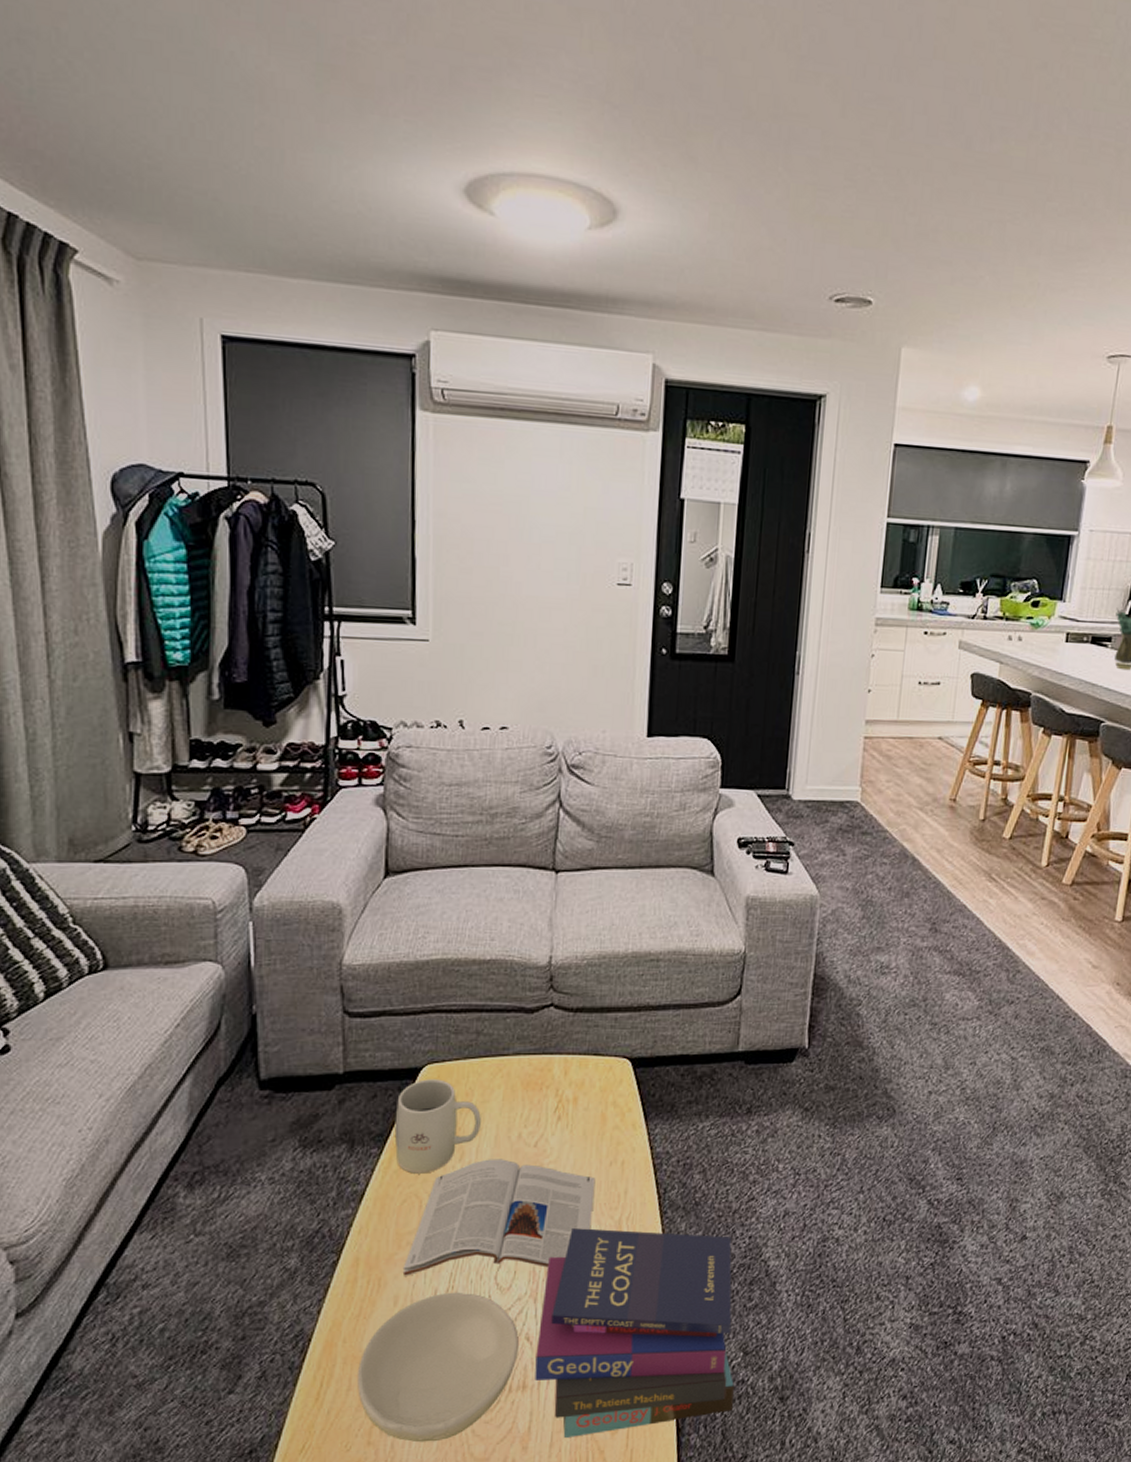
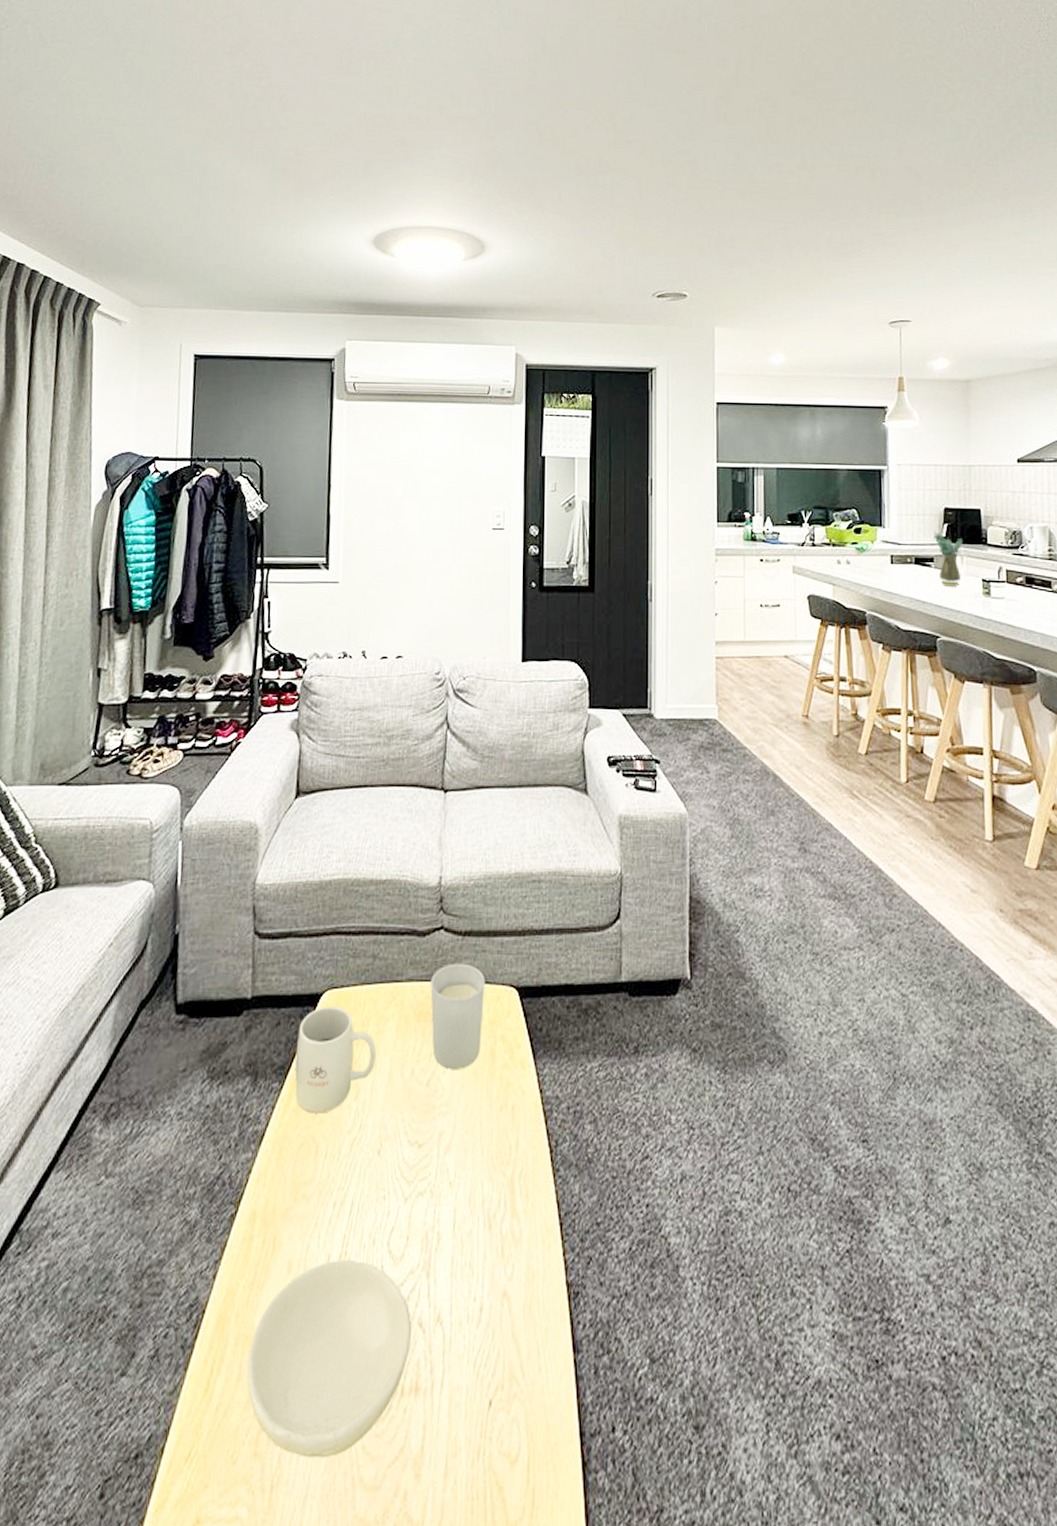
magazine: present [402,1159,596,1276] -> none [297,1098,487,1237]
books: present [535,1228,734,1438] -> none [428,1186,644,1465]
candle holder: none [539,1038,597,1131] -> present [430,963,485,1069]

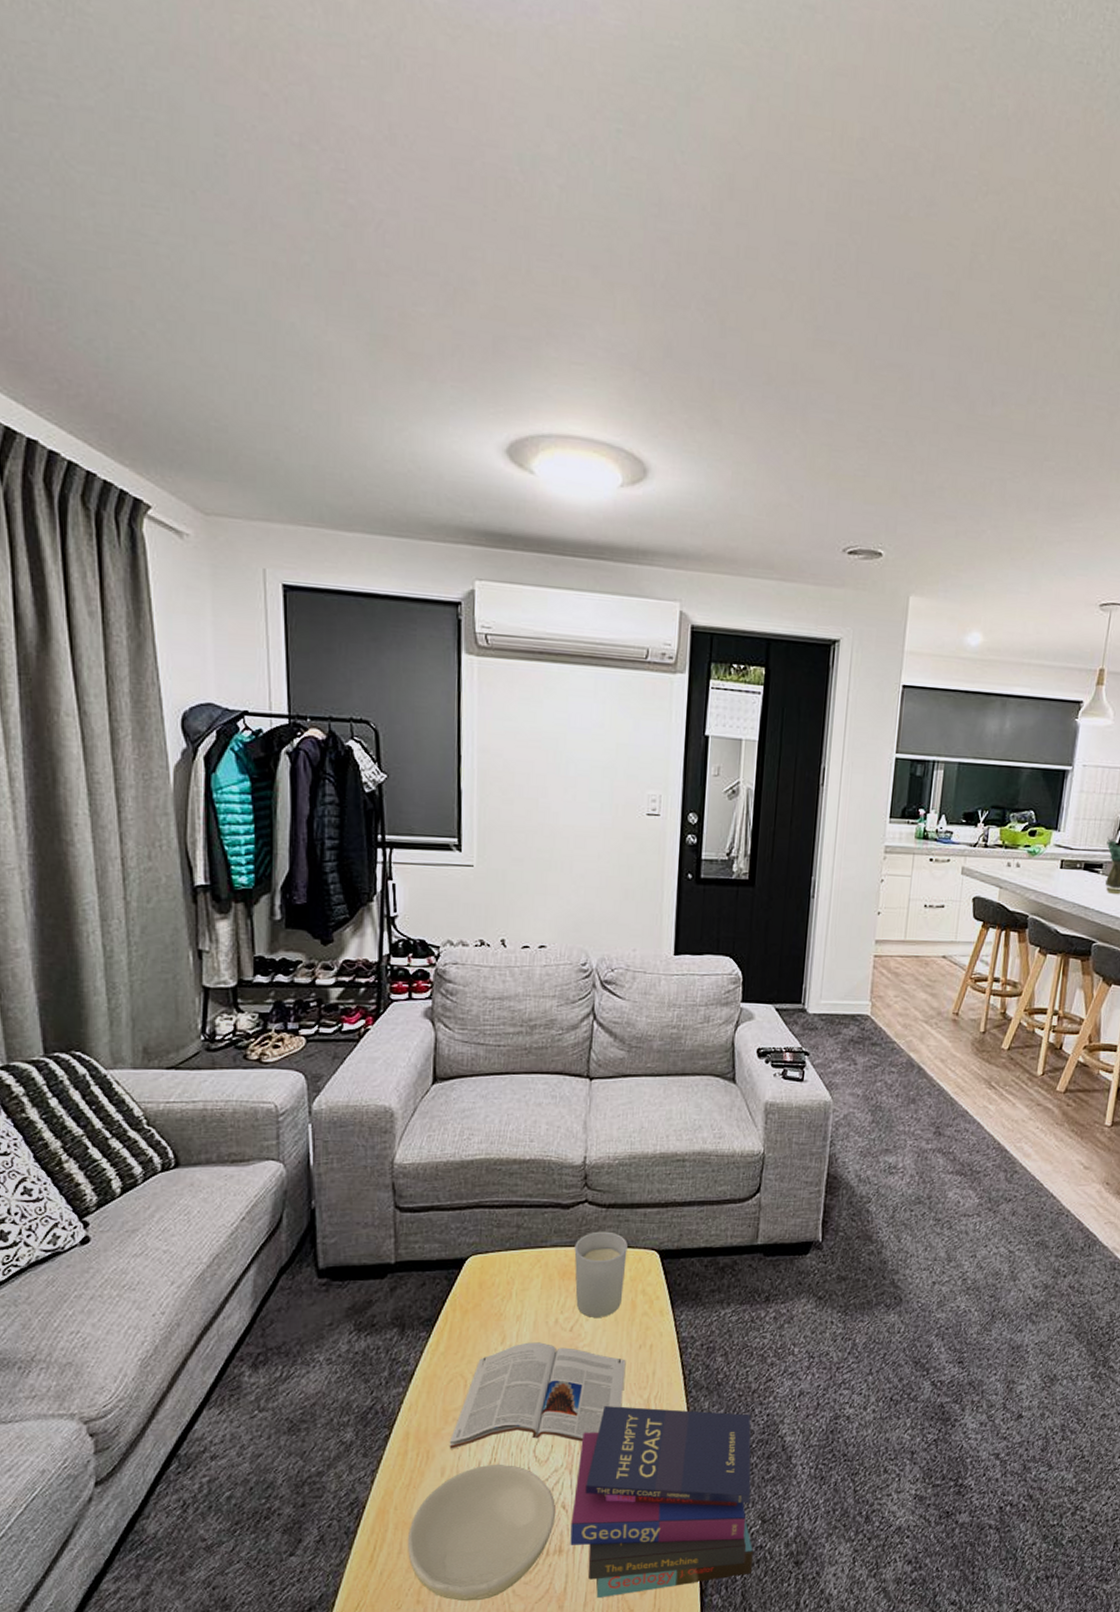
mug: present [294,1006,376,1114] -> none [441,1269,521,1356]
magazine: none [297,1098,487,1237] -> present [449,1342,626,1449]
books: none [428,1186,644,1465] -> present [570,1406,753,1598]

